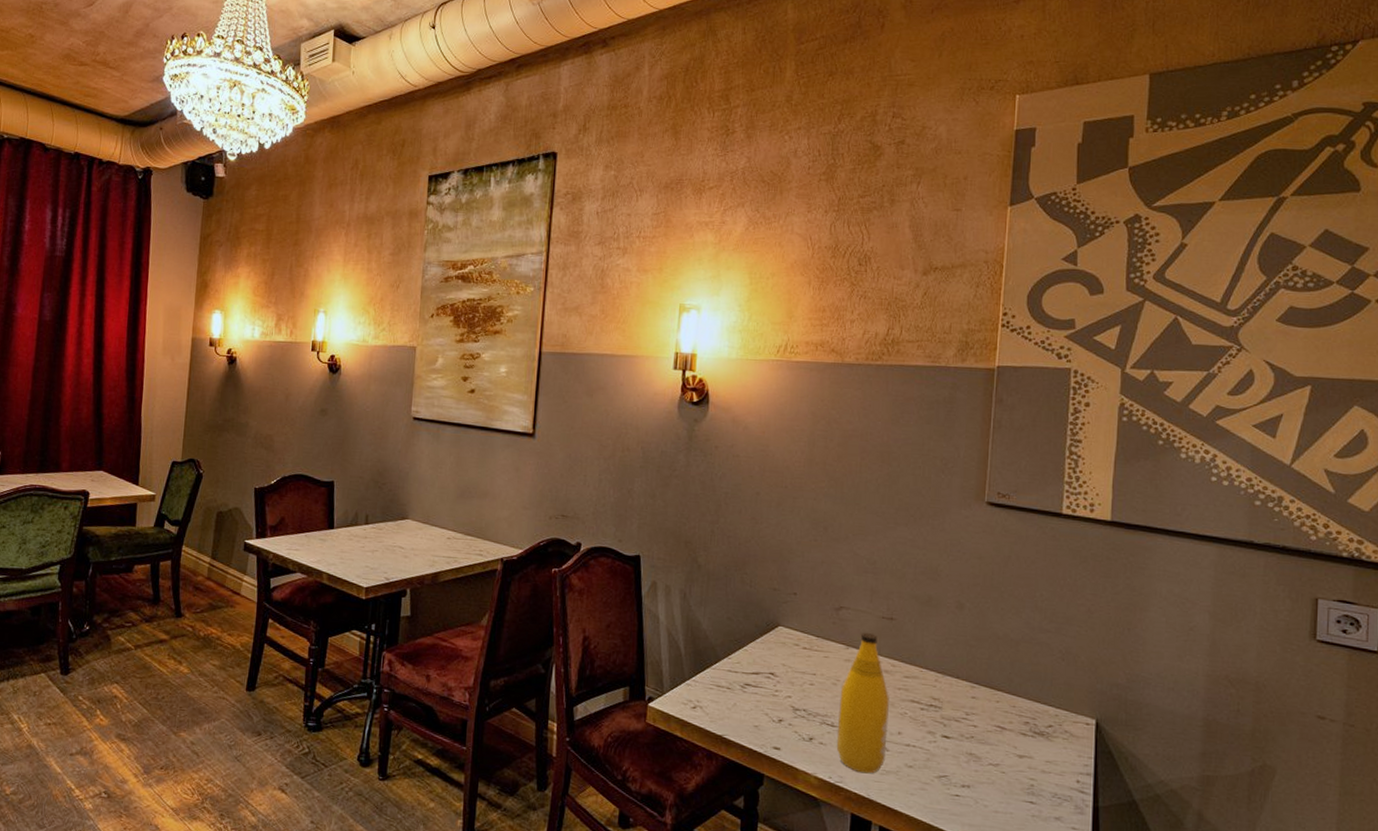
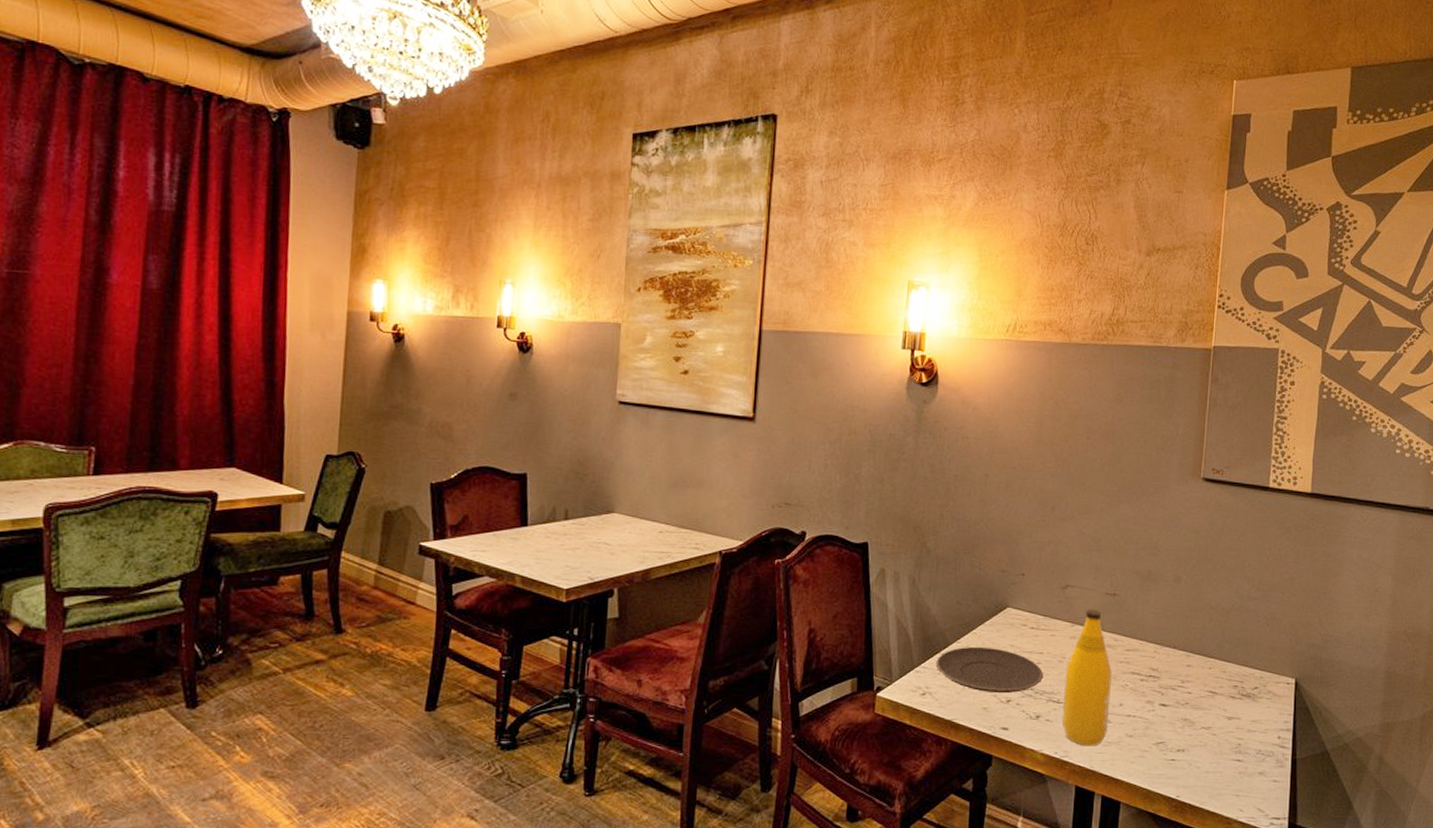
plate: none [706,663,817,713] -> present [936,646,1044,694]

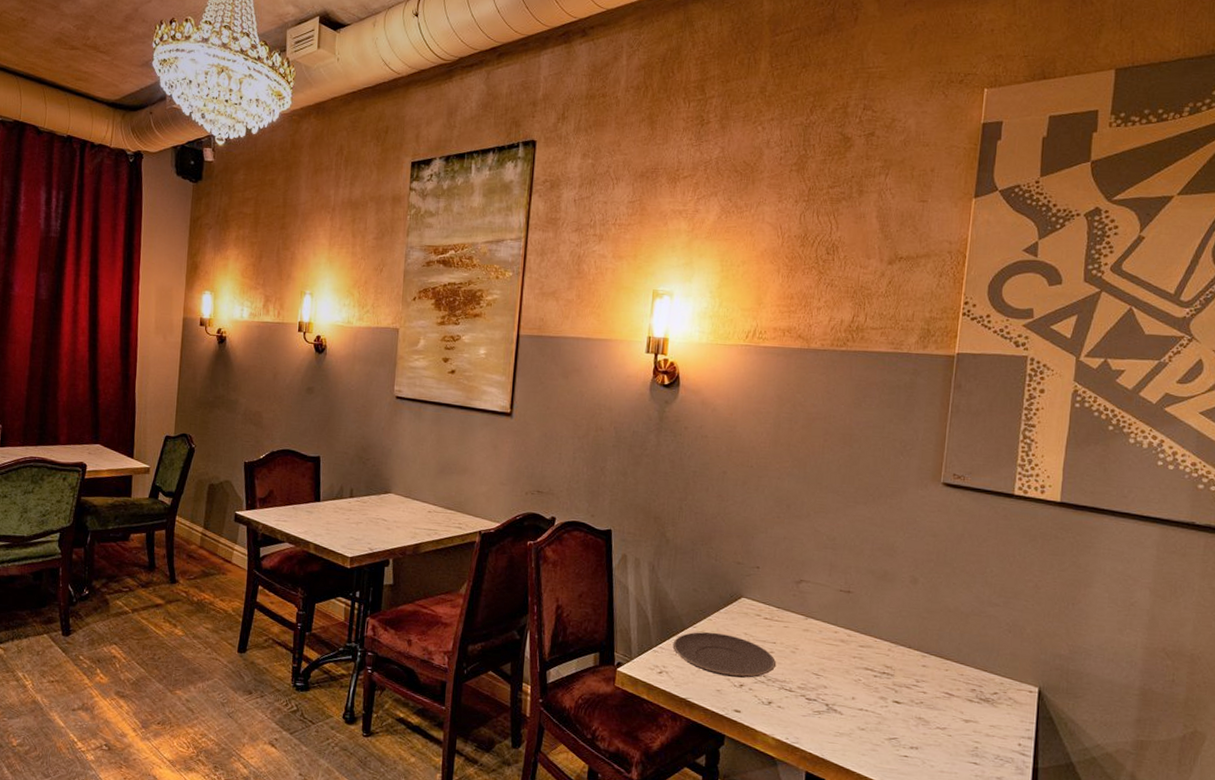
bottle: present [1062,609,1112,746] -> none [793,604,845,736]

